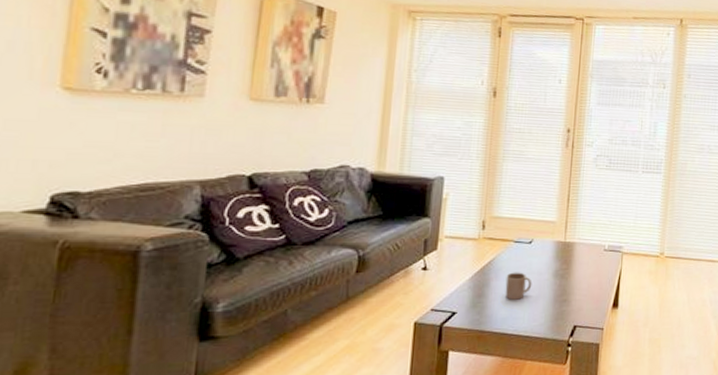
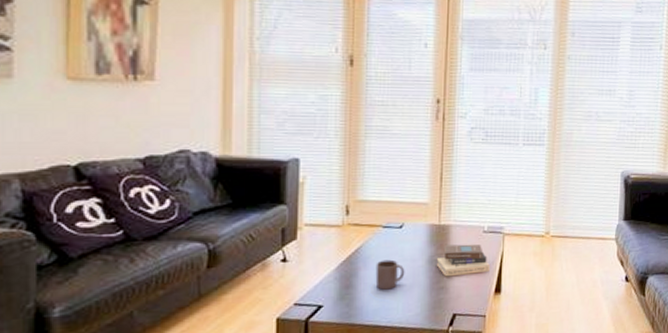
books: none [560,261,609,291] -> present [436,244,490,277]

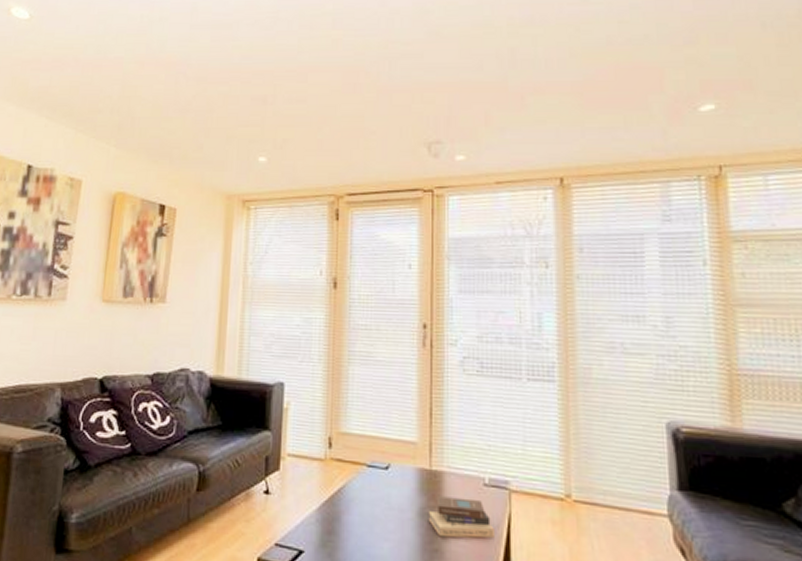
mug: present [375,259,405,290] -> none [359,505,393,543]

